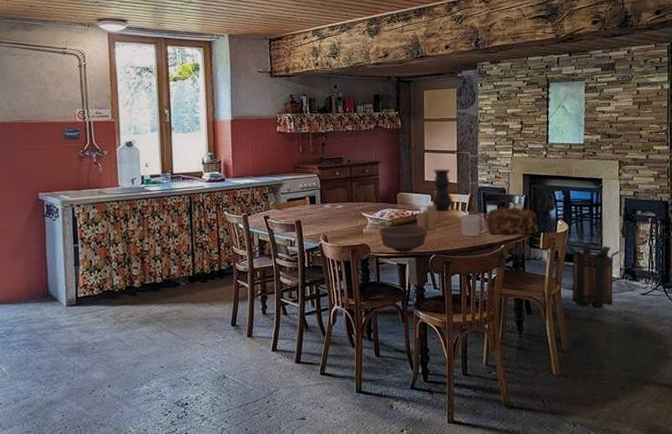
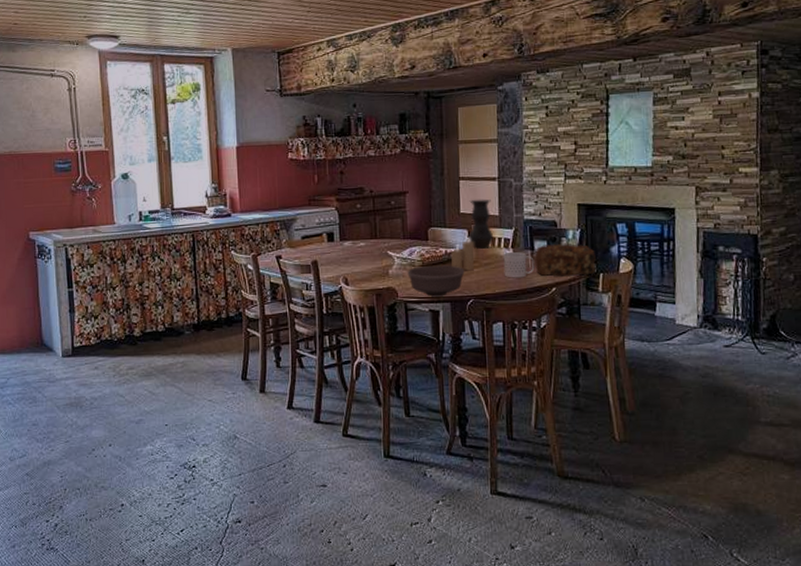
decorative basket: present [567,244,620,308] -> none [632,287,698,363]

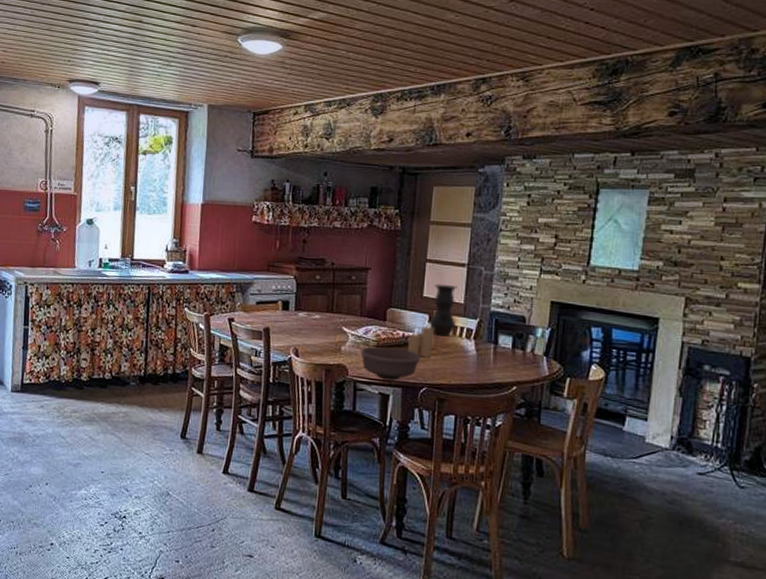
mug: present [503,252,535,278] -> none [462,343,497,372]
bread loaf: present [534,242,596,276] -> none [496,340,564,377]

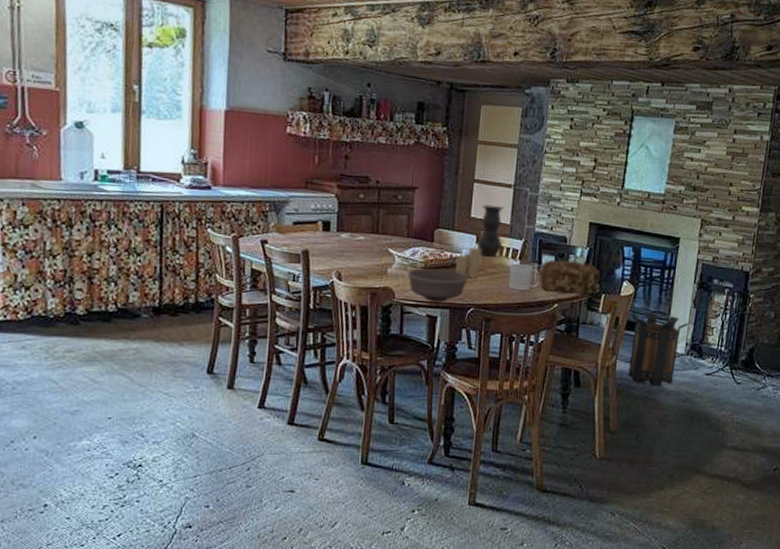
mug: none [462,343,497,372] -> present [508,264,540,291]
bread loaf: none [496,340,564,377] -> present [540,259,600,294]
decorative basket: none [600,398,674,484] -> present [628,311,689,387]

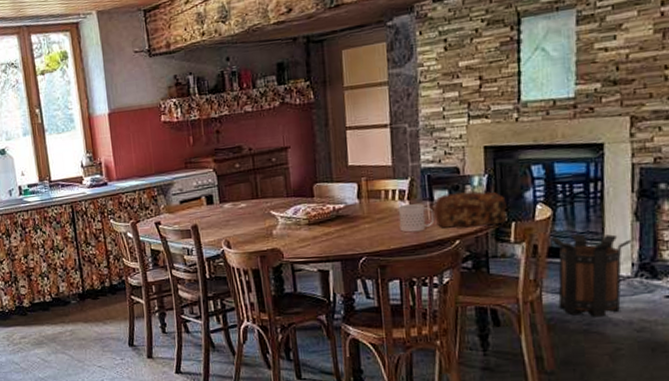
bowl: present [407,268,469,302] -> none [292,222,356,256]
candle: present [455,244,481,279] -> none [338,191,367,228]
vase: present [476,204,504,258] -> none [358,148,388,204]

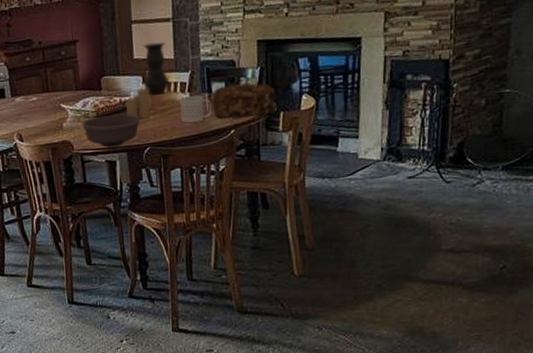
bowl: none [292,222,356,256] -> present [82,114,141,148]
candle: none [338,191,367,228] -> present [125,84,151,119]
vase: none [358,148,388,204] -> present [143,42,170,97]
decorative basket: present [550,234,632,317] -> none [313,122,382,198]

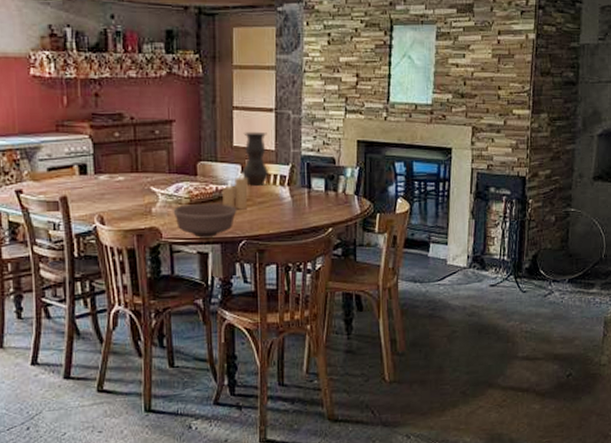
mug: present [179,95,213,124] -> none [278,190,311,218]
bread loaf: present [212,82,276,119] -> none [311,181,373,216]

